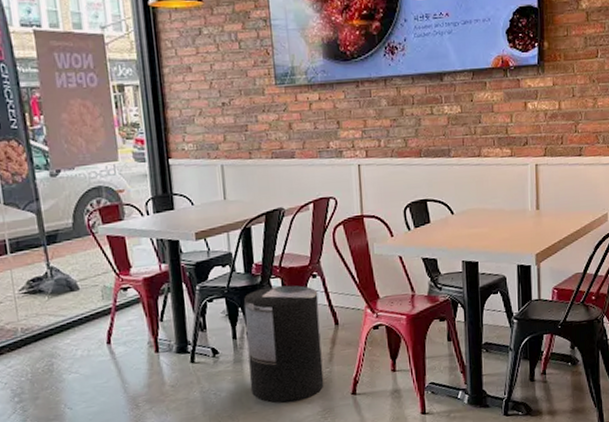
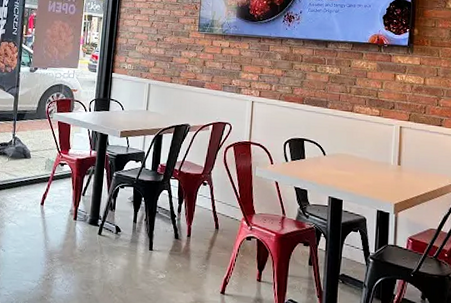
trash can: present [244,285,324,403] -> none [140,185,206,288]

